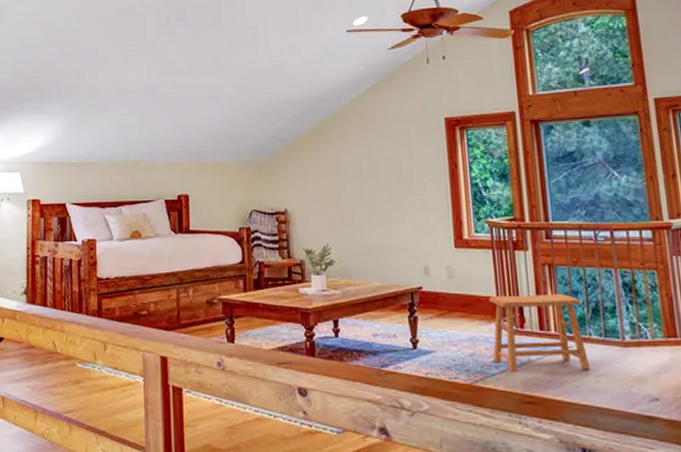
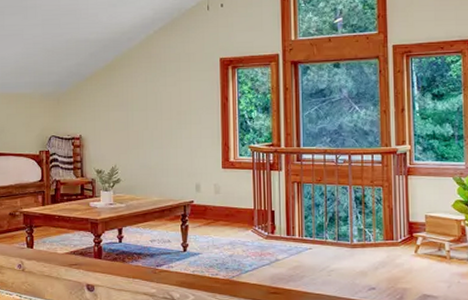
stool: present [489,293,591,372] -> none [247,206,324,269]

